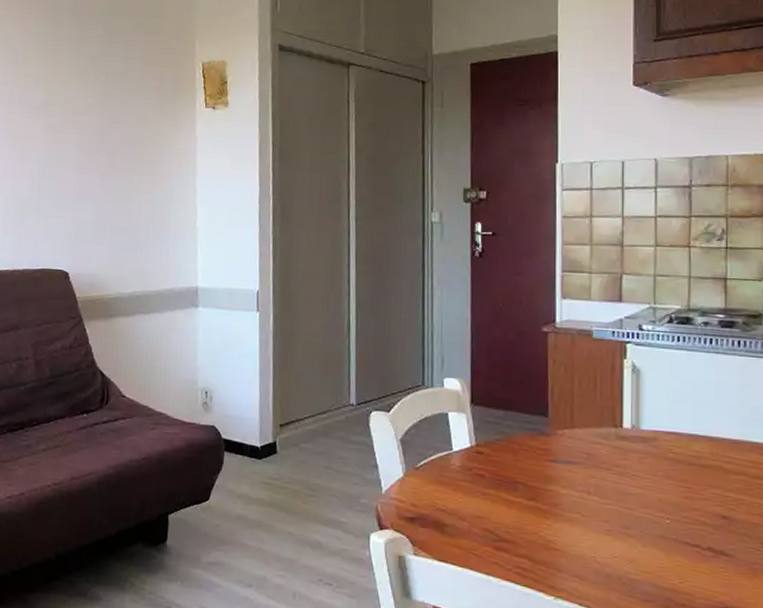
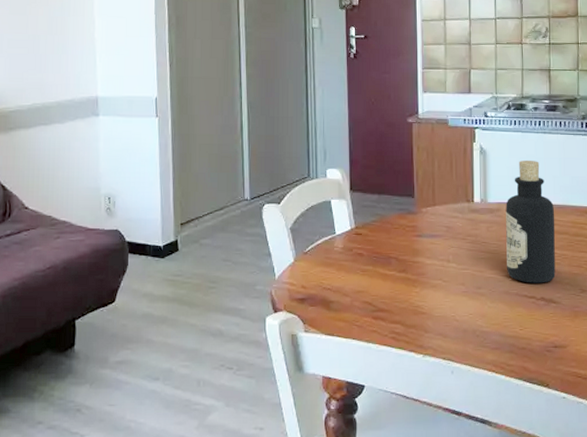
bottle: none [664,384,729,531] -> present [506,161,556,283]

